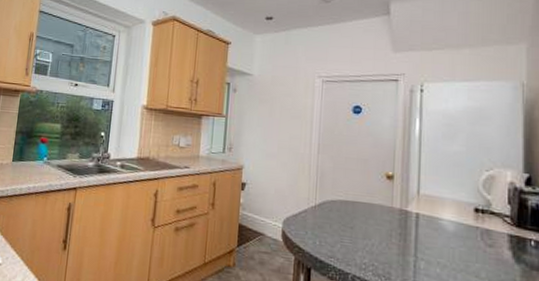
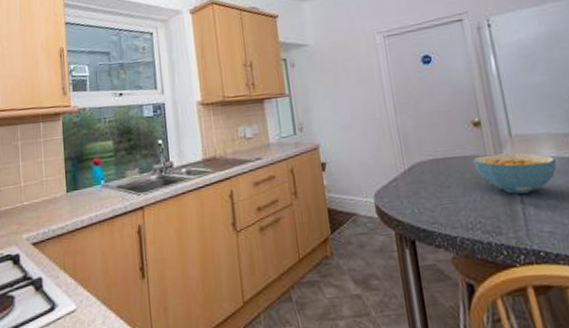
cereal bowl: none [379,206,456,249] -> present [473,153,557,194]

